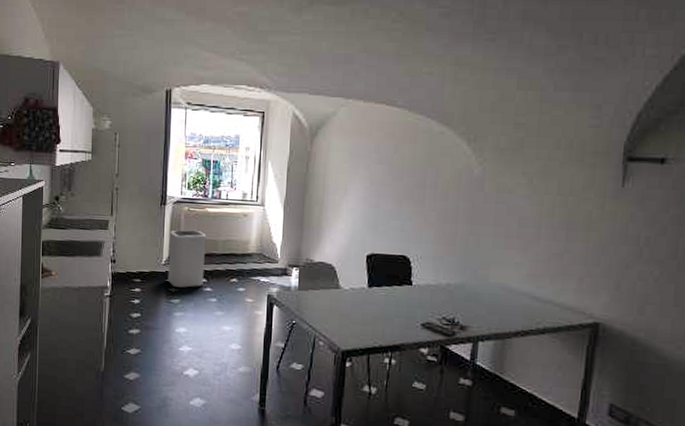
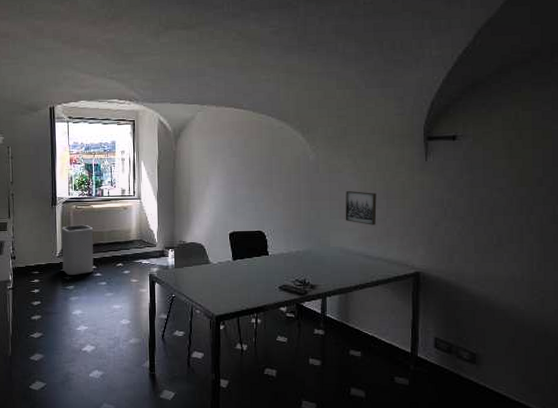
wall art: none [511,216,554,261] -> present [345,191,377,225]

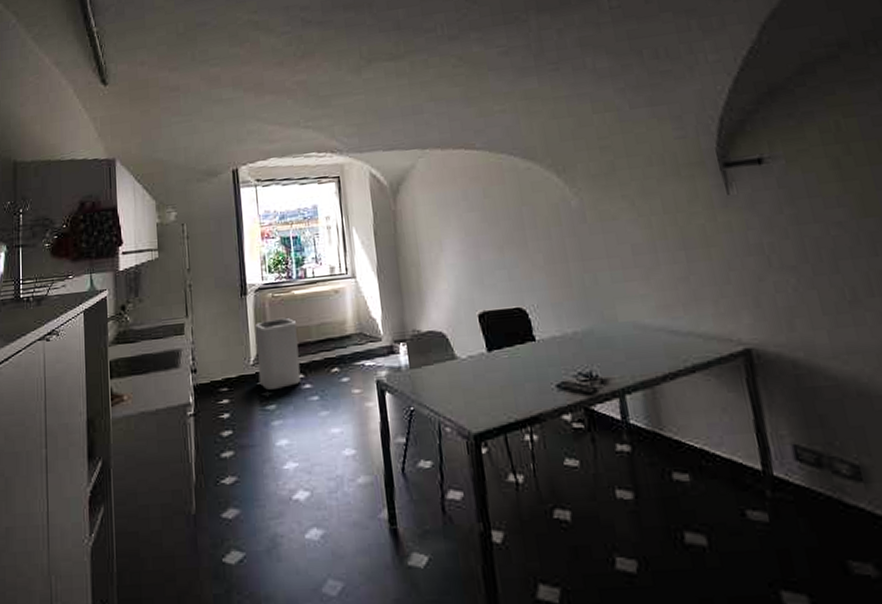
wall art: present [345,191,377,225] -> none [627,242,677,288]

